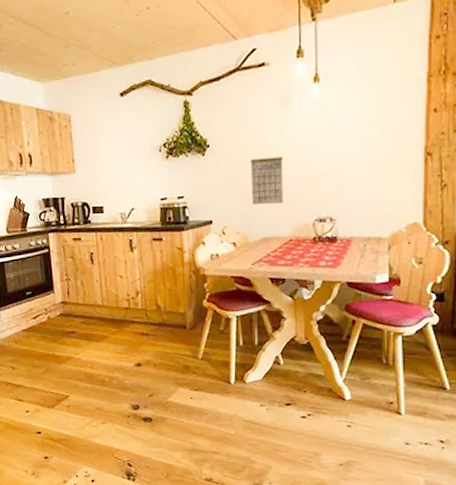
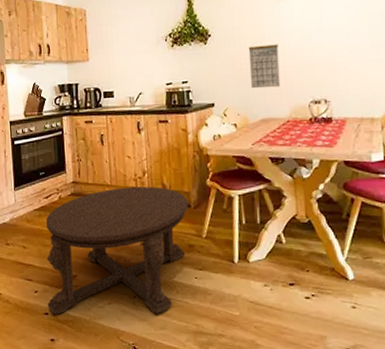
coffee table: none [34,307,183,433] -> present [46,186,188,315]

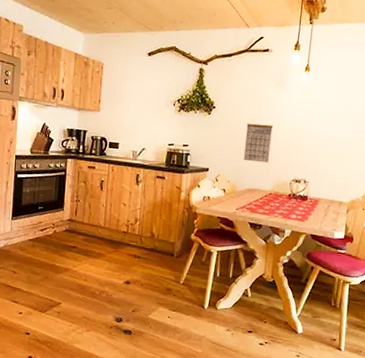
coffee table: present [46,186,188,315] -> none [29,230,172,345]

